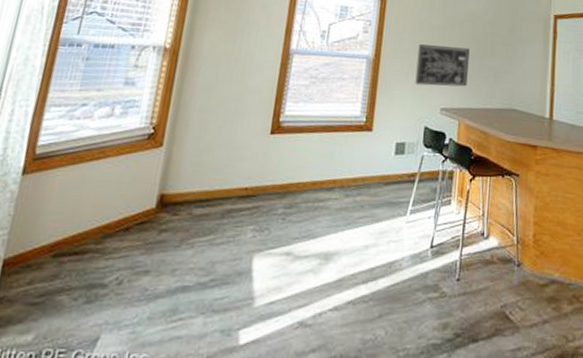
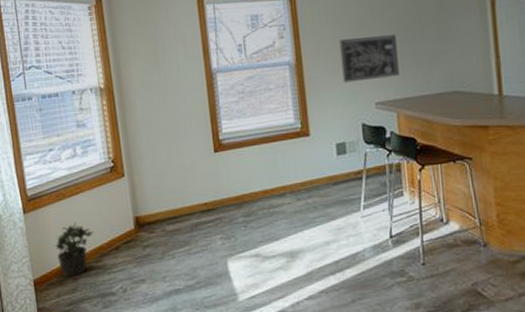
potted plant: none [45,192,104,260] -> present [53,222,93,277]

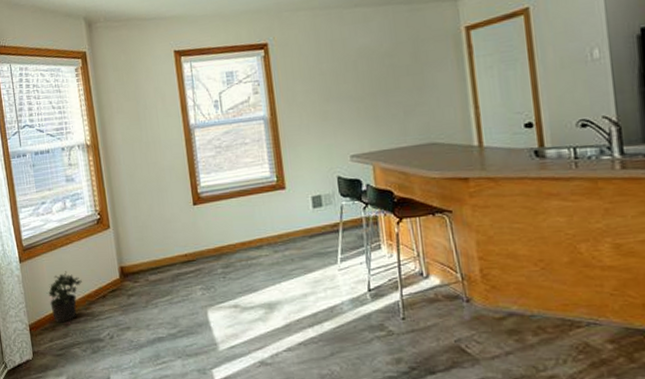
wall art: present [339,34,399,83] -> none [313,87,374,136]

